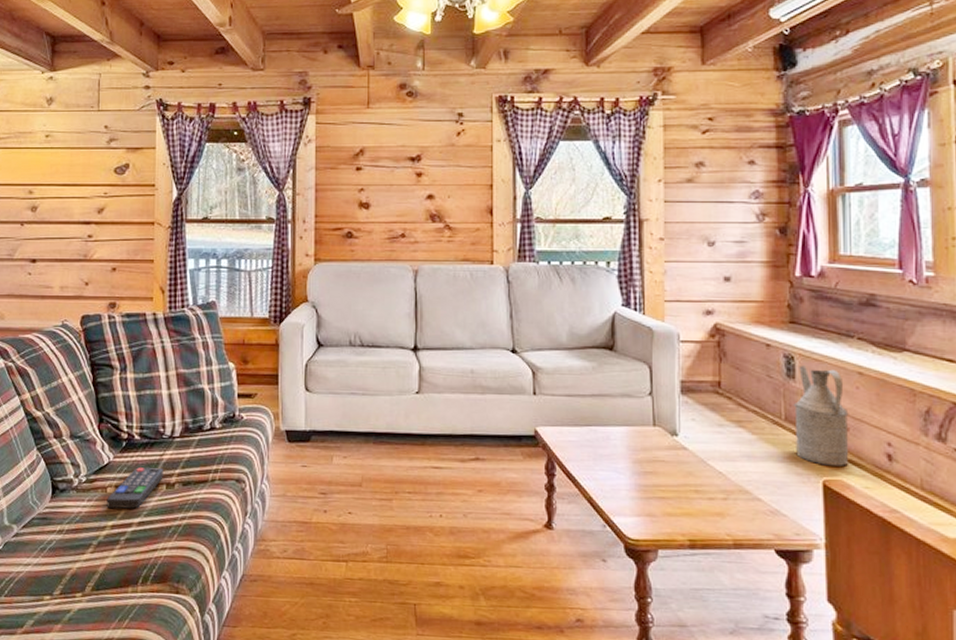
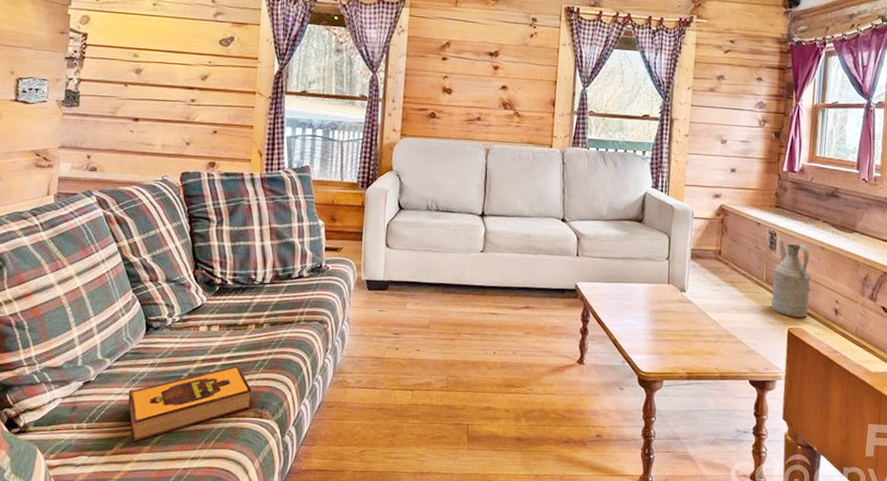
hardback book: none [37,530,166,620] -> present [128,364,252,443]
remote control: present [107,467,163,509] -> none [198,309,253,346]

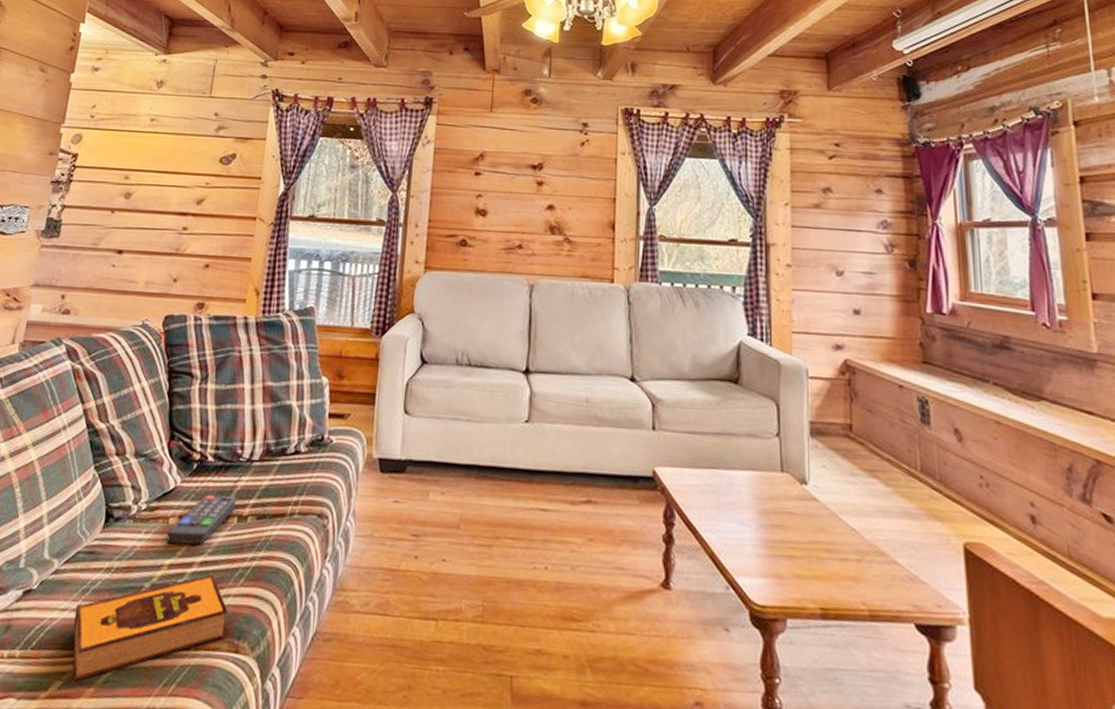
remote control: none [198,309,253,346] -> present [166,495,237,545]
watering can: present [771,240,811,318] -> none [929,410,990,528]

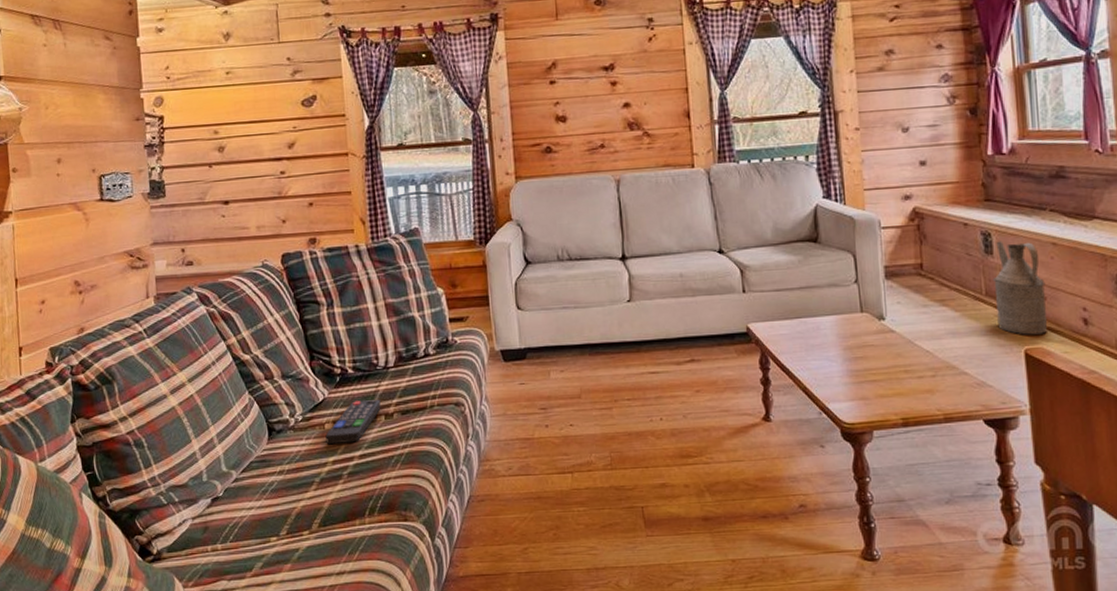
hardback book: present [72,572,228,682] -> none [260,462,393,561]
watering can: none [929,410,990,528] -> present [992,241,1048,335]

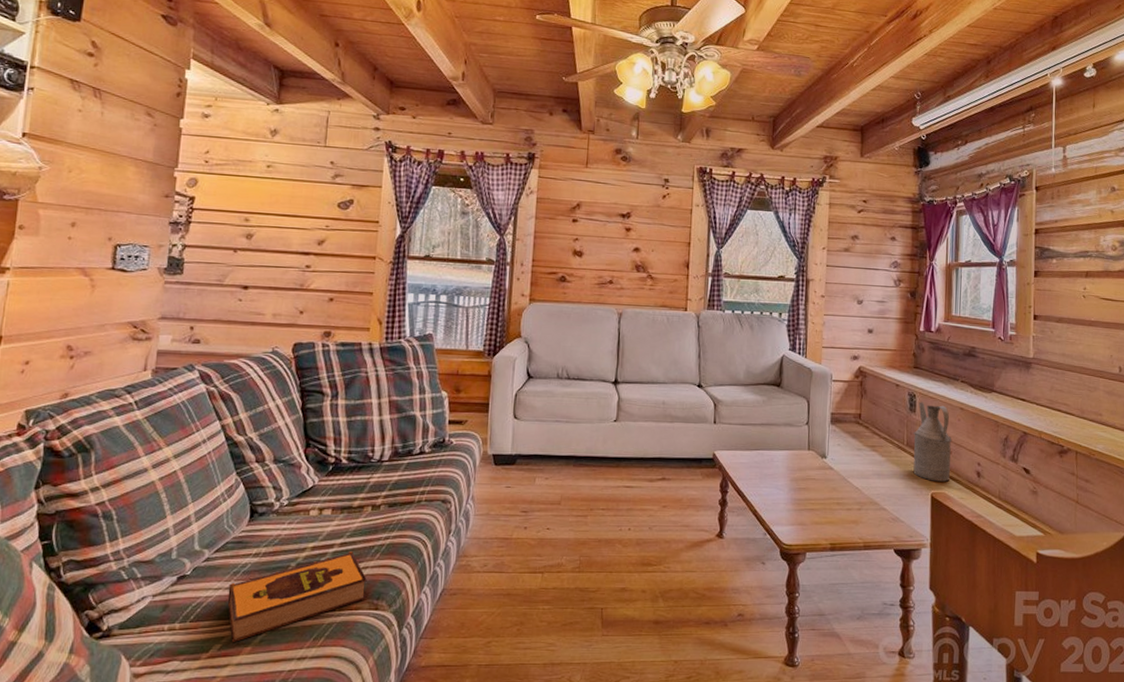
hardback book: none [260,462,393,561] -> present [227,550,367,643]
remote control: present [325,400,381,445] -> none [308,490,370,531]

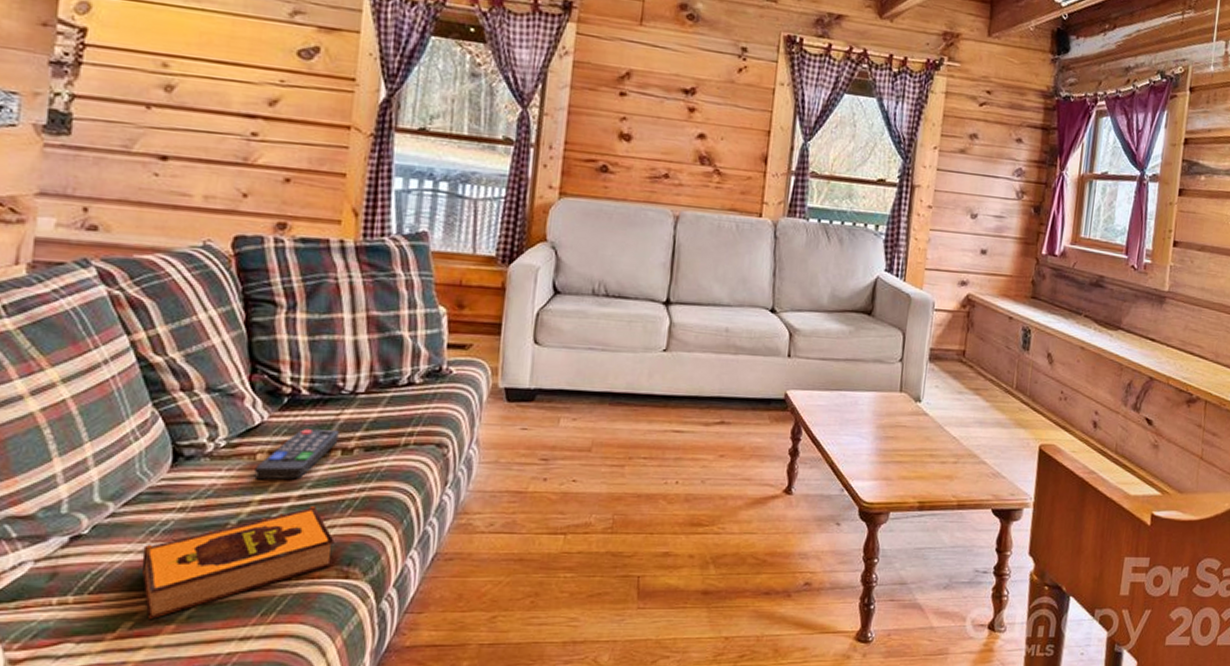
remote control: none [308,490,370,531] -> present [254,429,339,480]
watering can: present [913,402,952,482] -> none [1021,338,1069,432]

